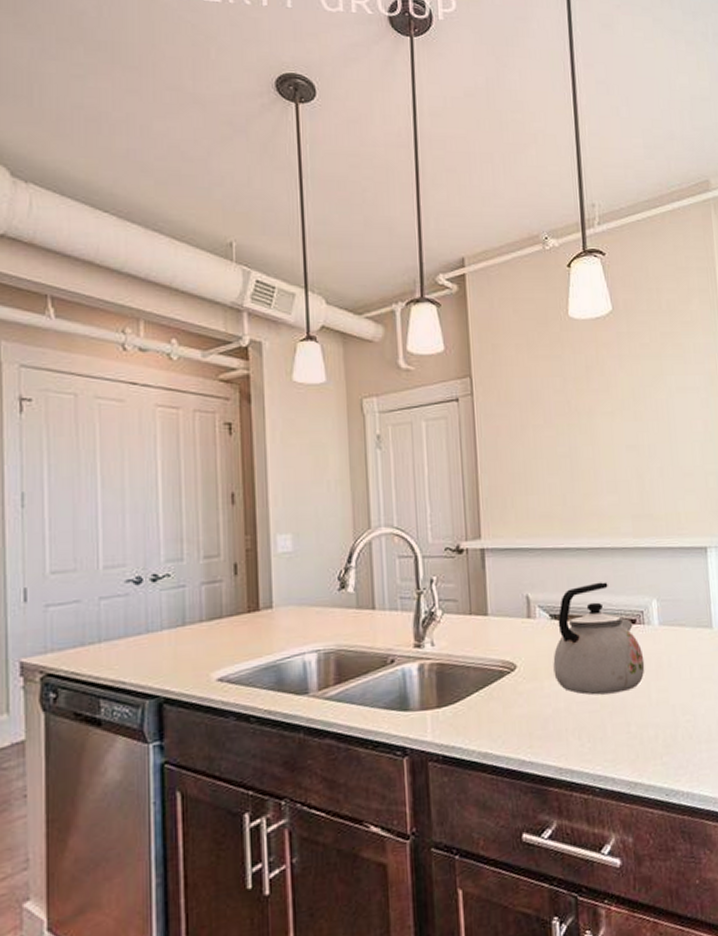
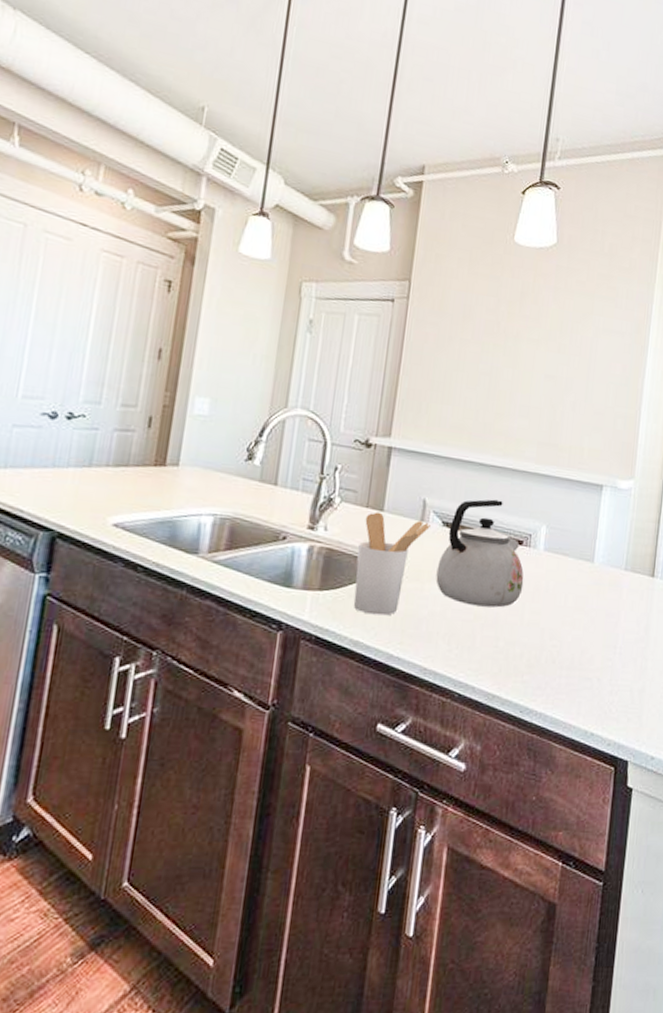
utensil holder: none [468,617,538,724] -> present [354,512,430,616]

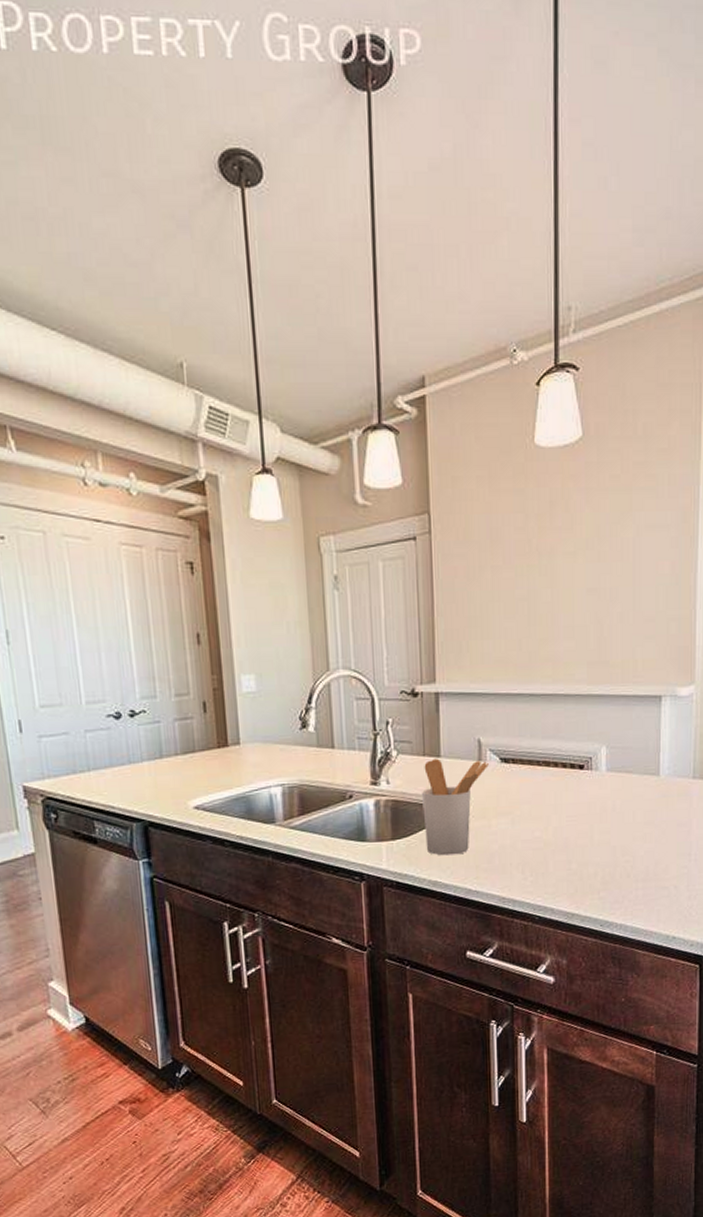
kettle: present [435,499,524,608] -> none [501,728,589,834]

